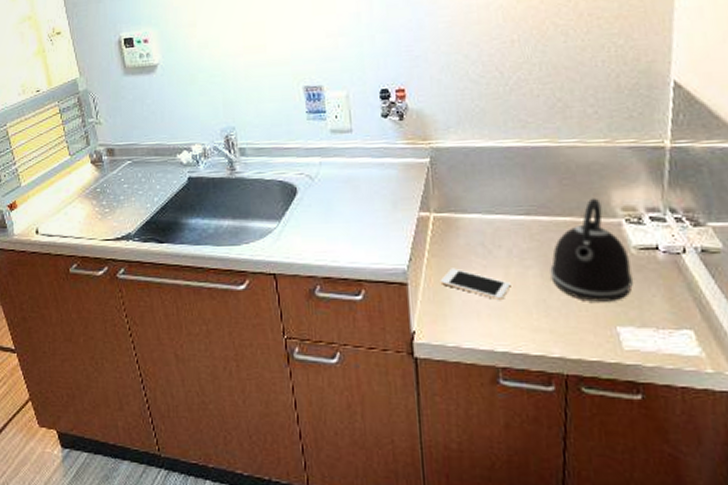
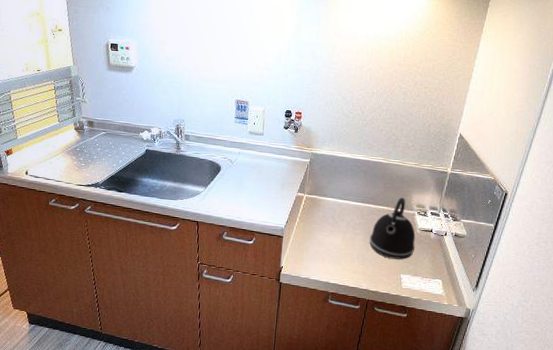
cell phone: present [440,268,511,299] -> none [303,230,345,252]

